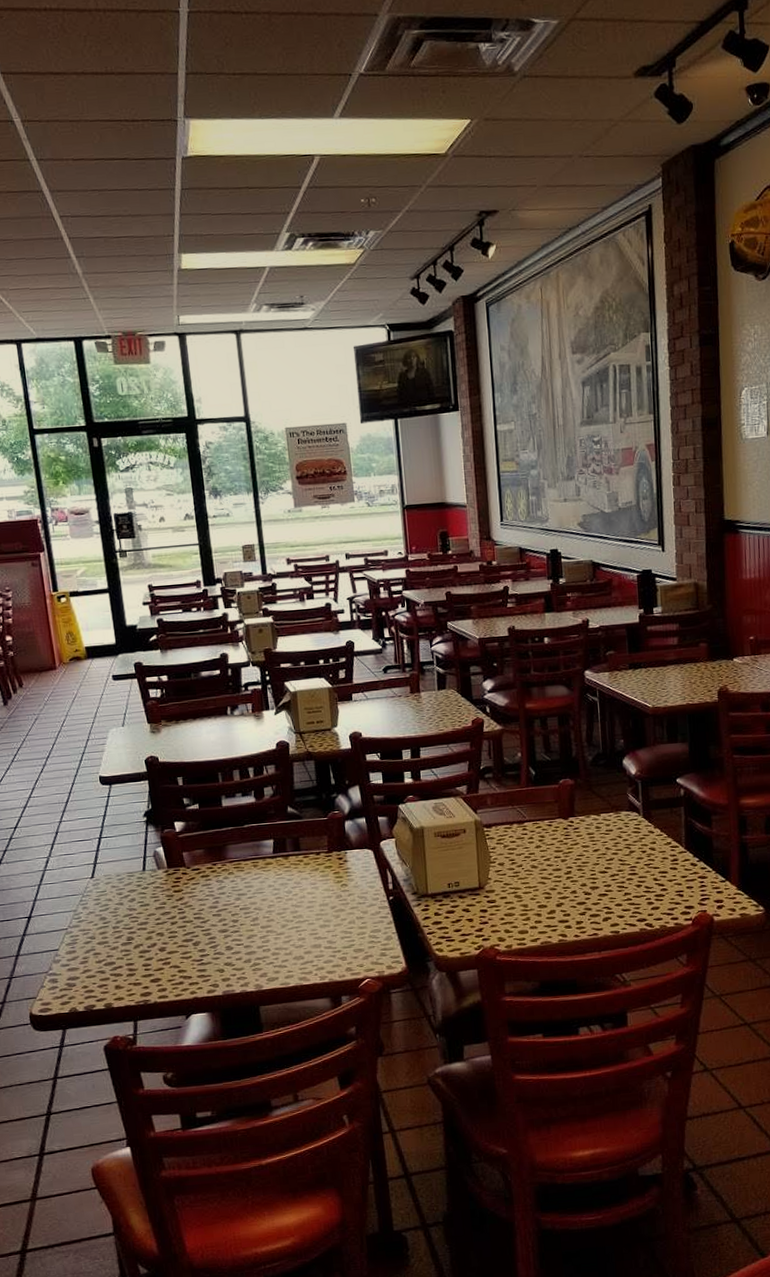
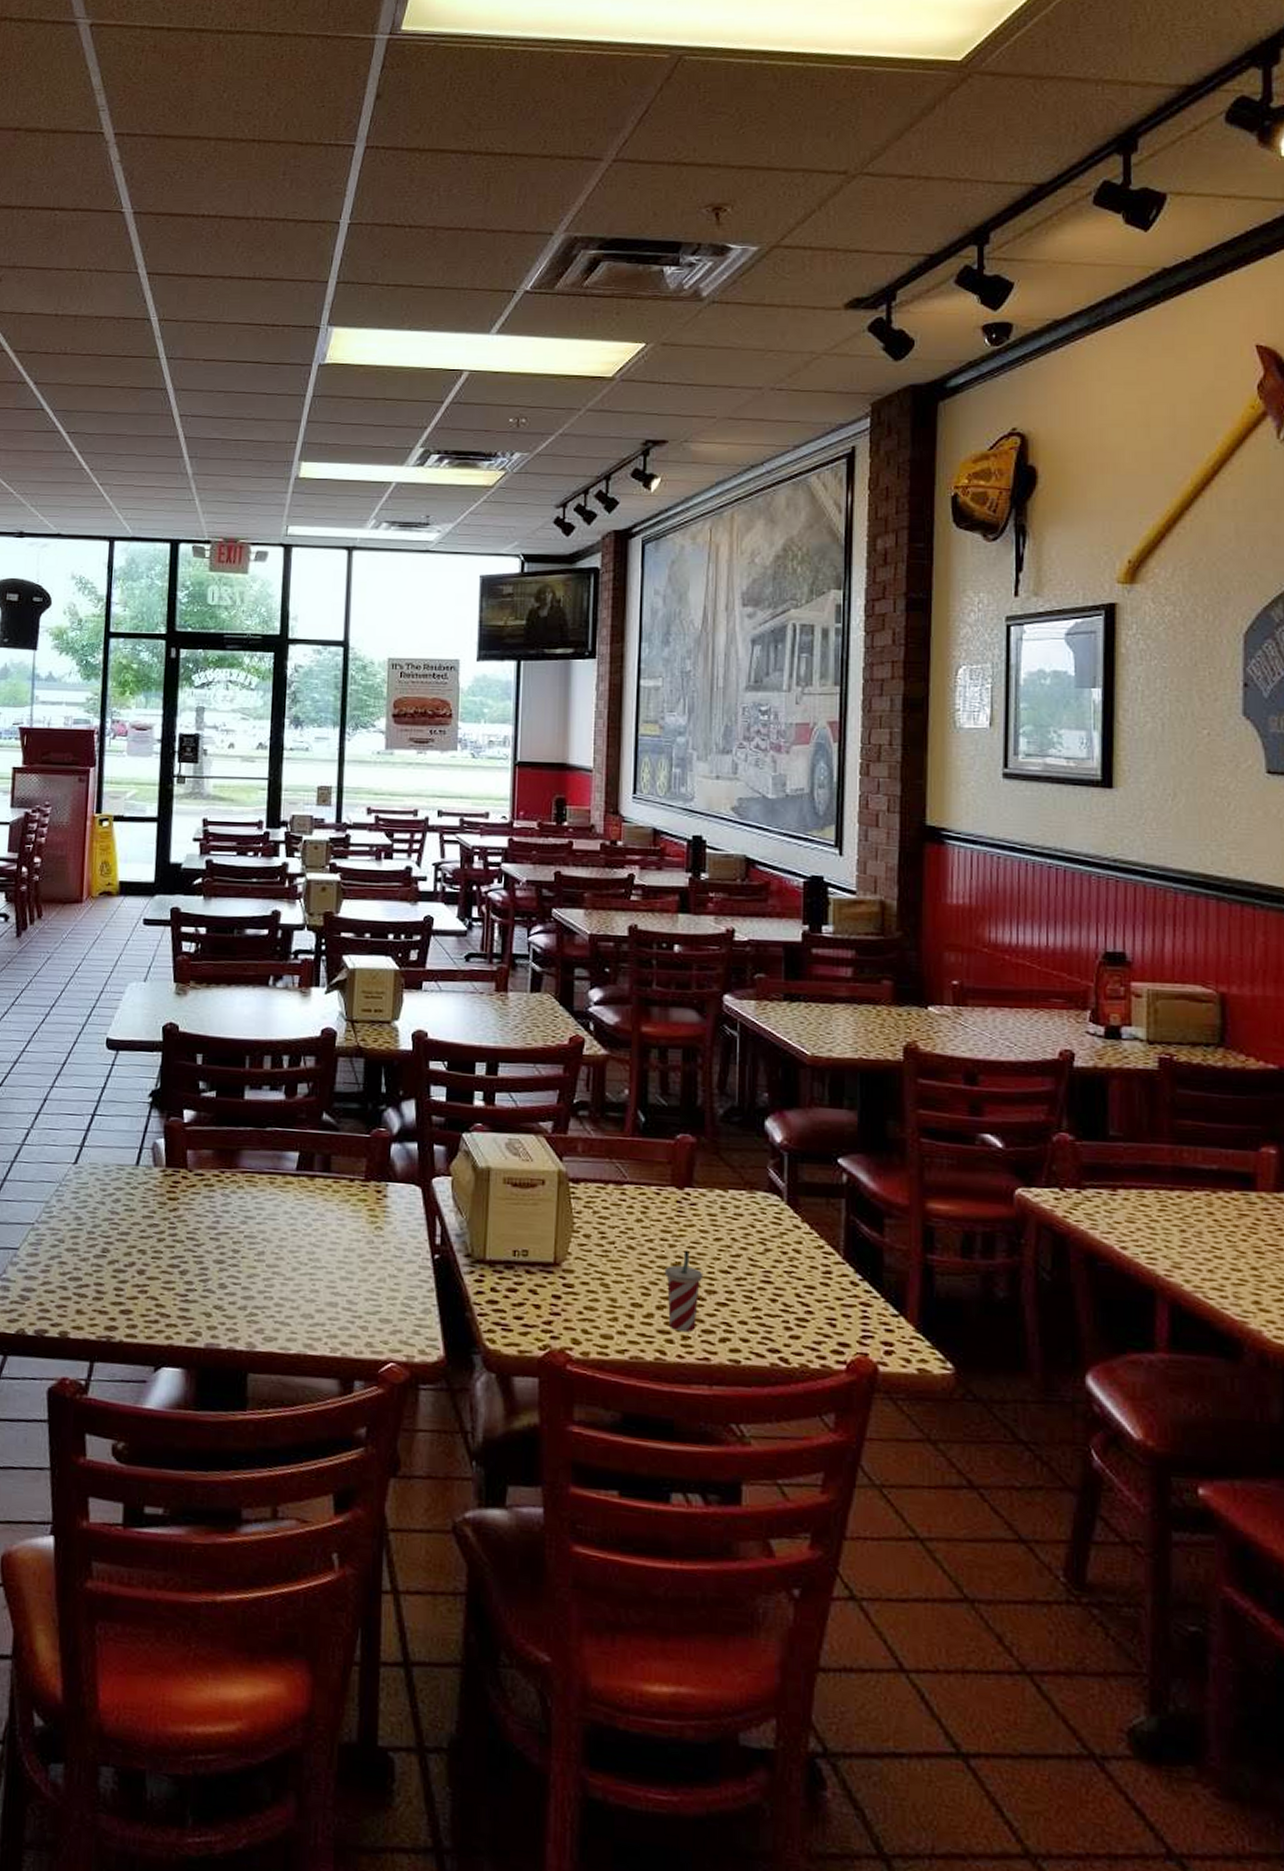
beverage cup: none [560,862,588,919] -> present [664,1251,704,1333]

